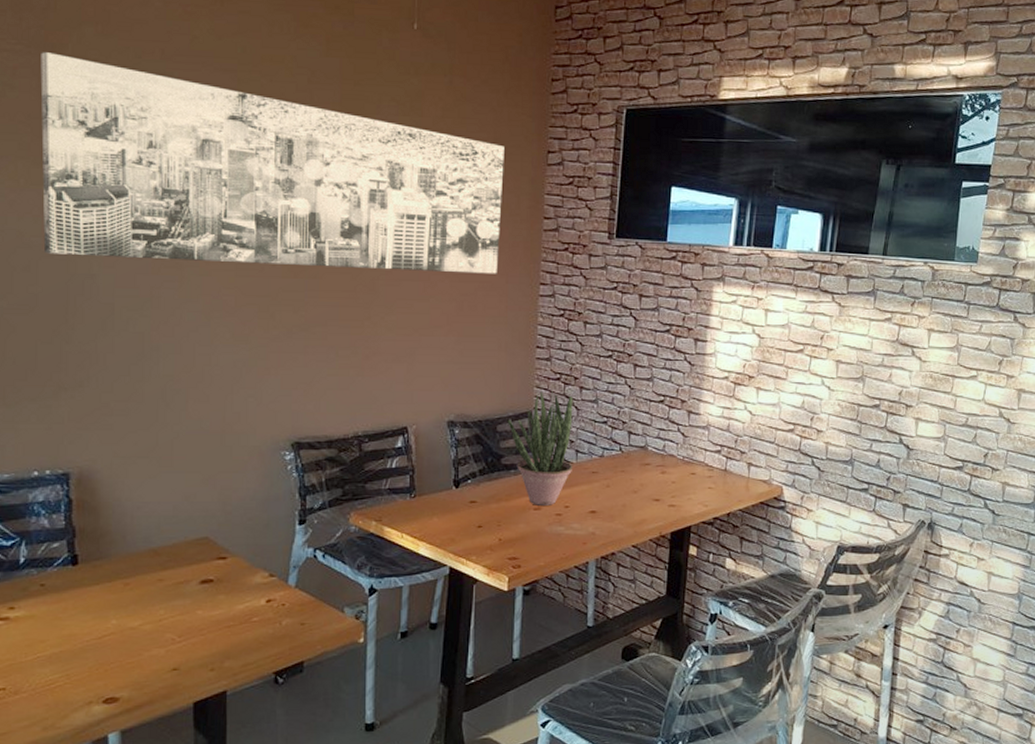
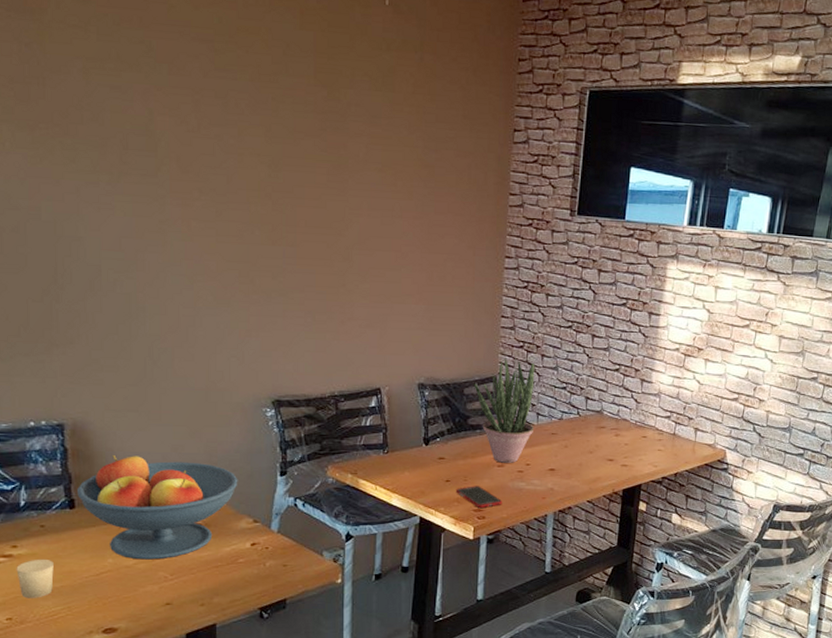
candle: none [12,621,53,666] -> present [16,559,54,598]
wall art: present [40,52,504,274] -> none [20,16,473,247]
fruit bowl: none [80,506,254,620] -> present [76,455,238,560]
cell phone: none [488,531,540,557] -> present [455,486,503,509]

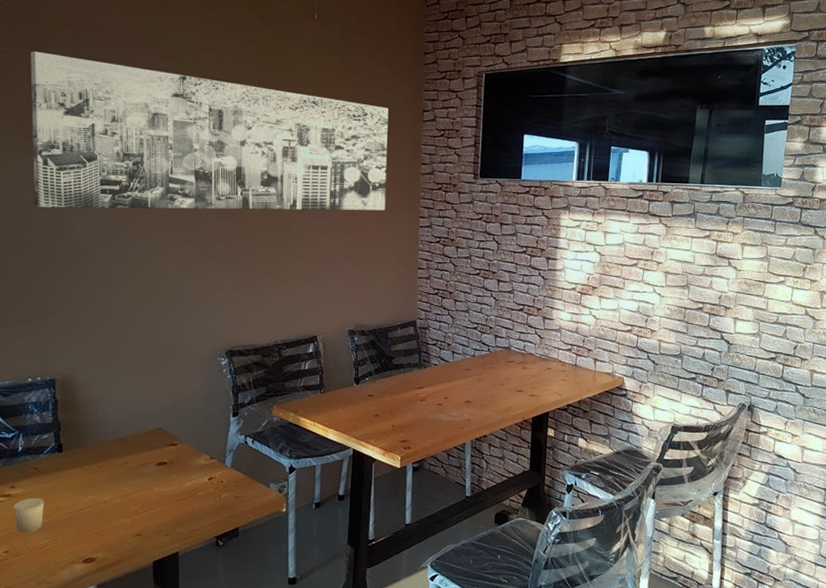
wall art: none [20,16,473,247] -> present [30,51,389,211]
fruit bowl: present [76,455,238,560] -> none [64,404,198,496]
cell phone: present [455,486,503,509] -> none [383,419,425,440]
potted plant: present [474,358,535,463] -> none [396,304,450,397]

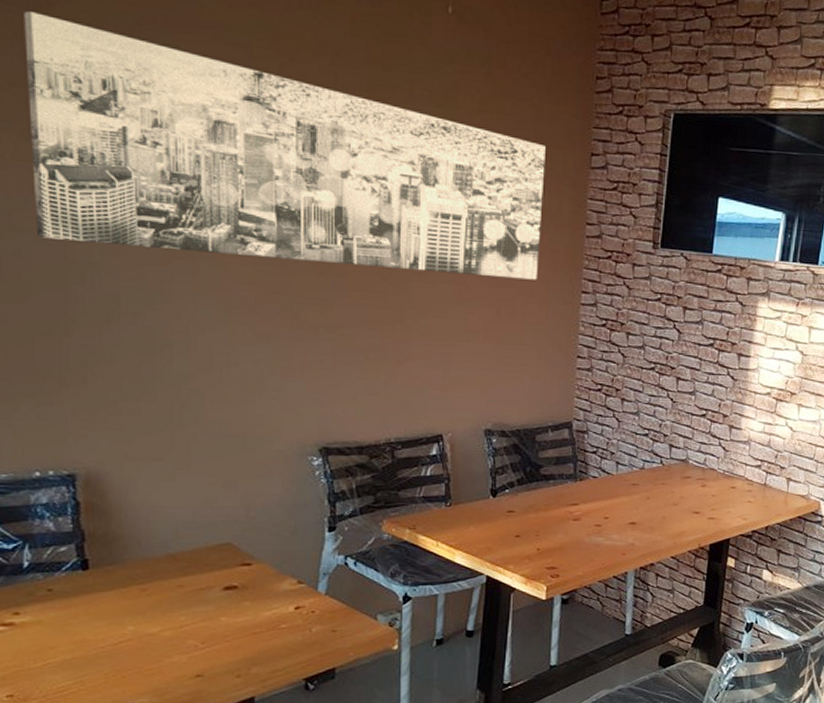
candle: present [13,497,44,533] -> none [18,627,64,672]

